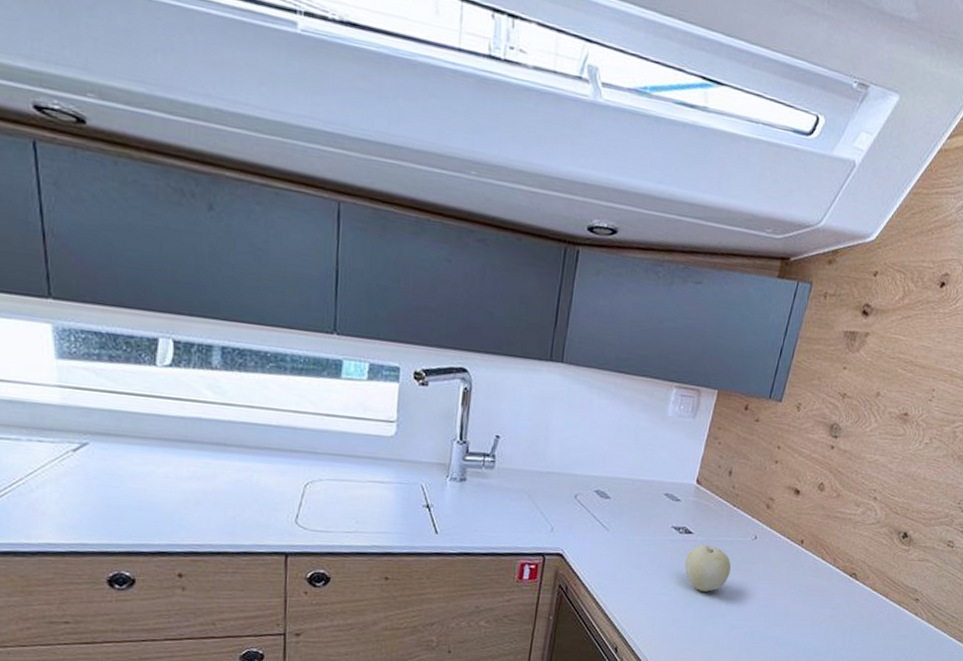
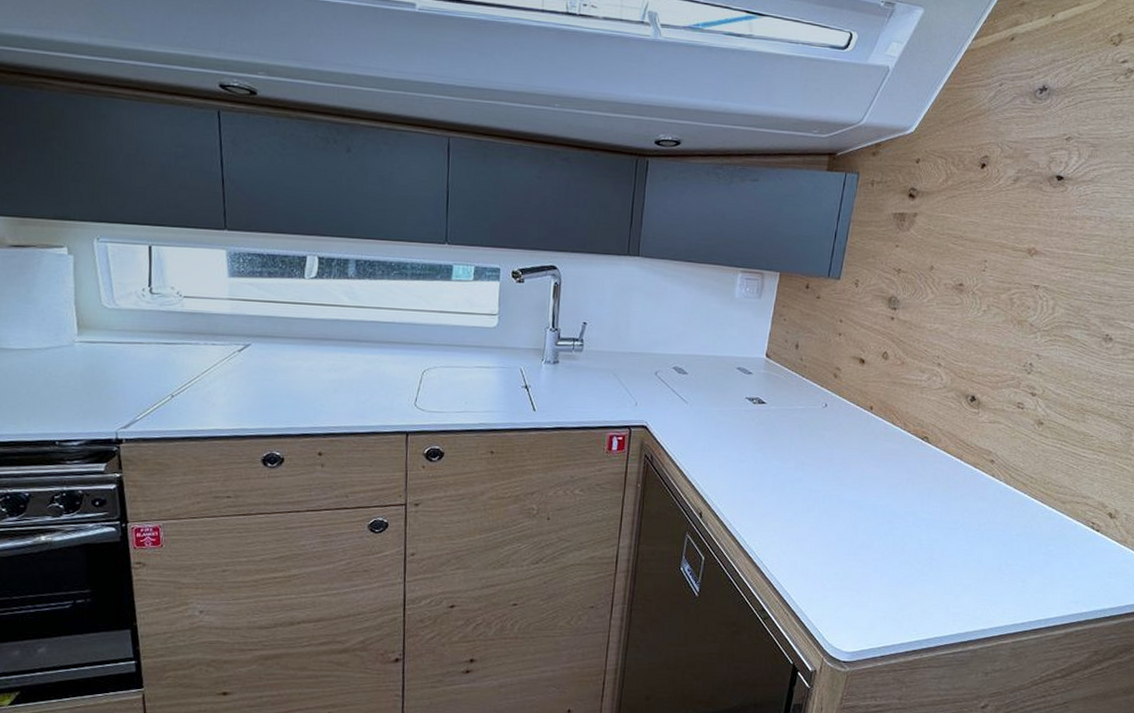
fruit: present [684,544,731,592] -> none [760,413,805,458]

